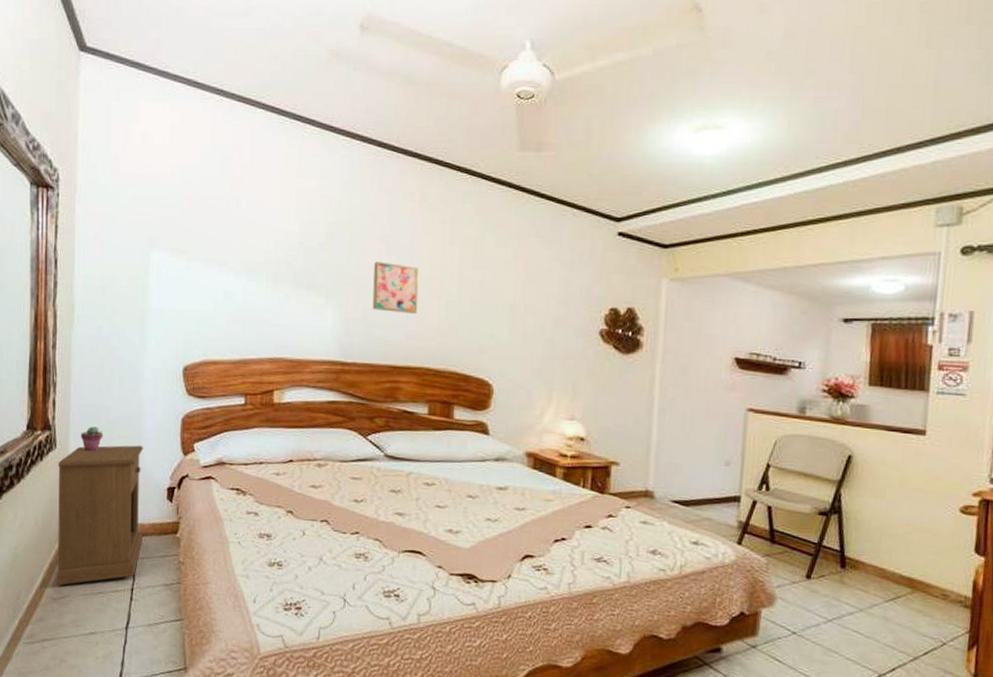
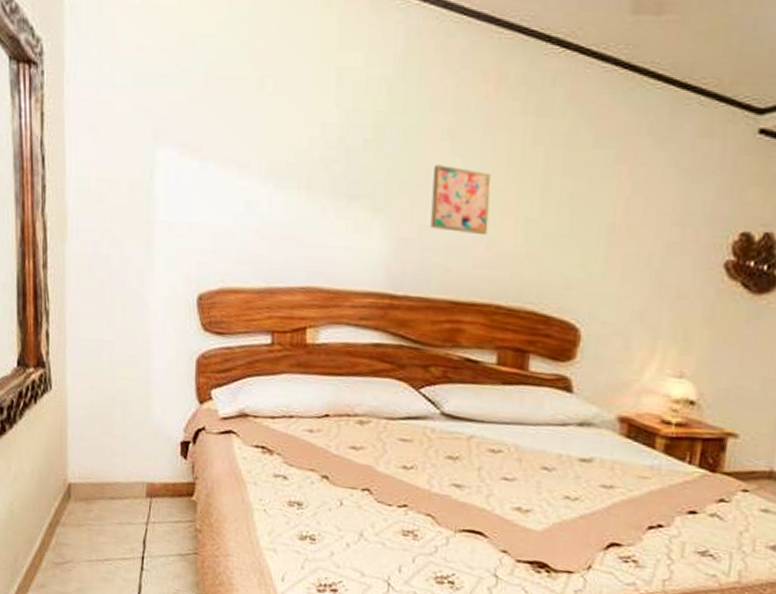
nightstand: present [57,445,144,586] -> none [55,388,153,549]
potted succulent: present [80,426,103,452] -> none [79,365,105,395]

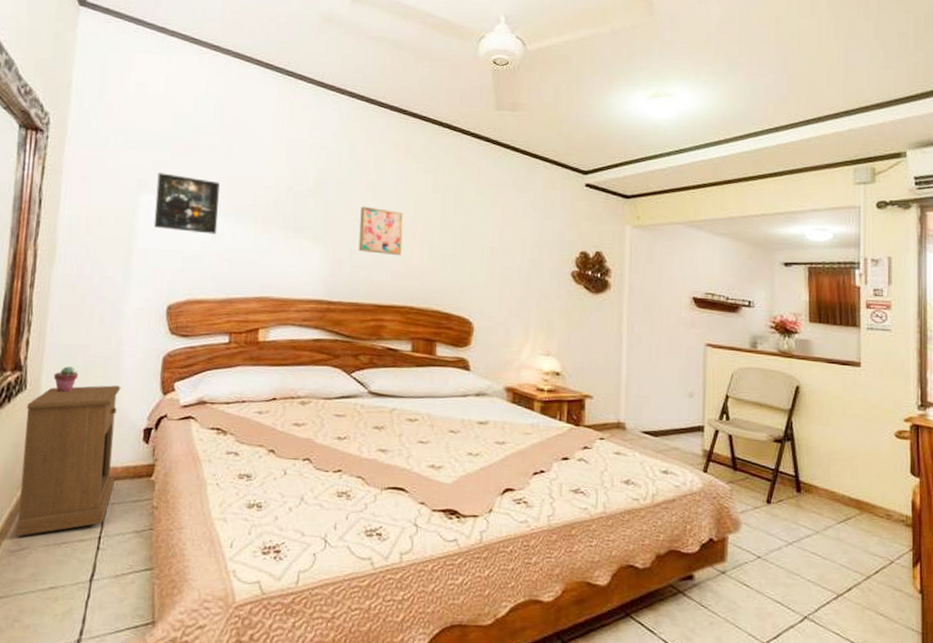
nightstand: none [55,388,153,549] -> present [16,385,121,537]
potted succulent: none [79,365,105,395] -> present [53,366,79,393]
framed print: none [175,119,252,203] -> present [153,173,220,234]

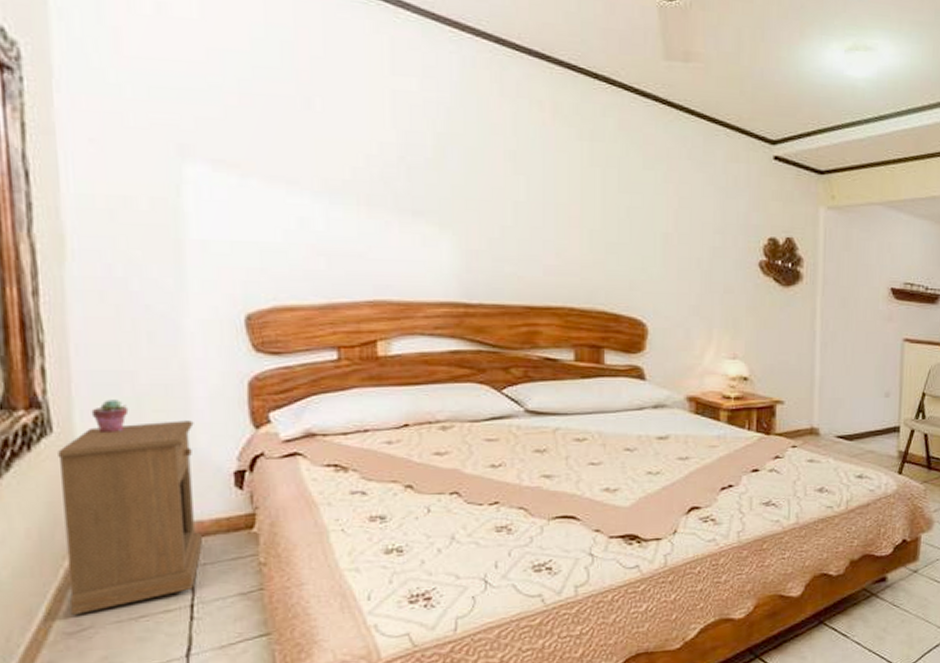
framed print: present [153,173,220,234] -> none [206,134,305,220]
wall art: present [358,206,404,256] -> none [499,182,555,246]

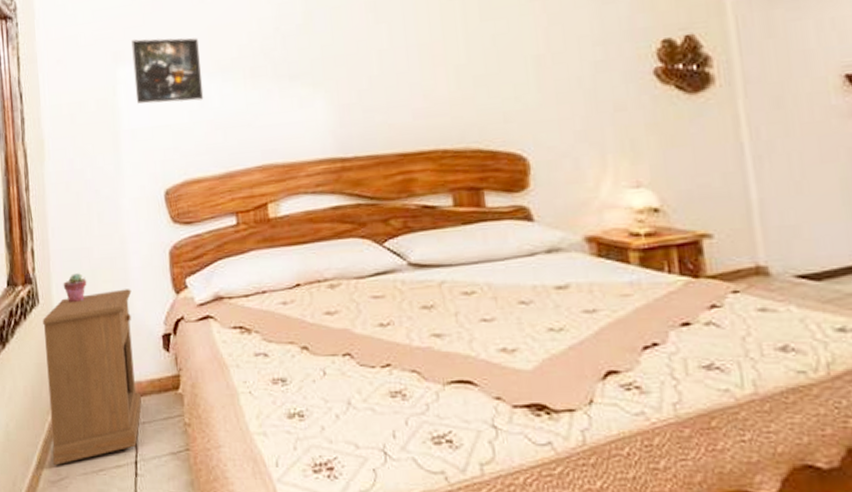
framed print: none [206,134,305,220] -> present [131,37,204,104]

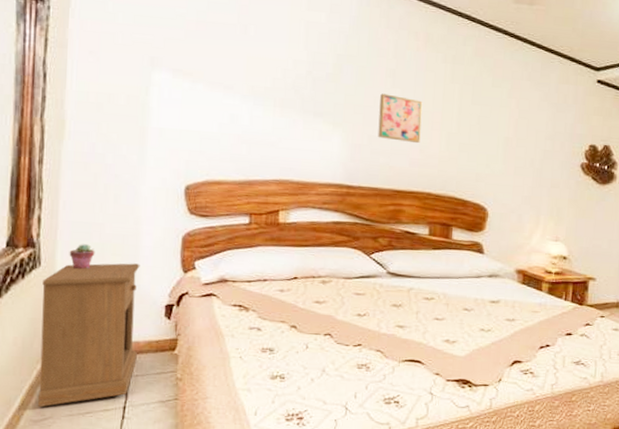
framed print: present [131,37,204,104] -> none [168,51,236,116]
wall art: none [363,32,422,91] -> present [378,93,423,144]

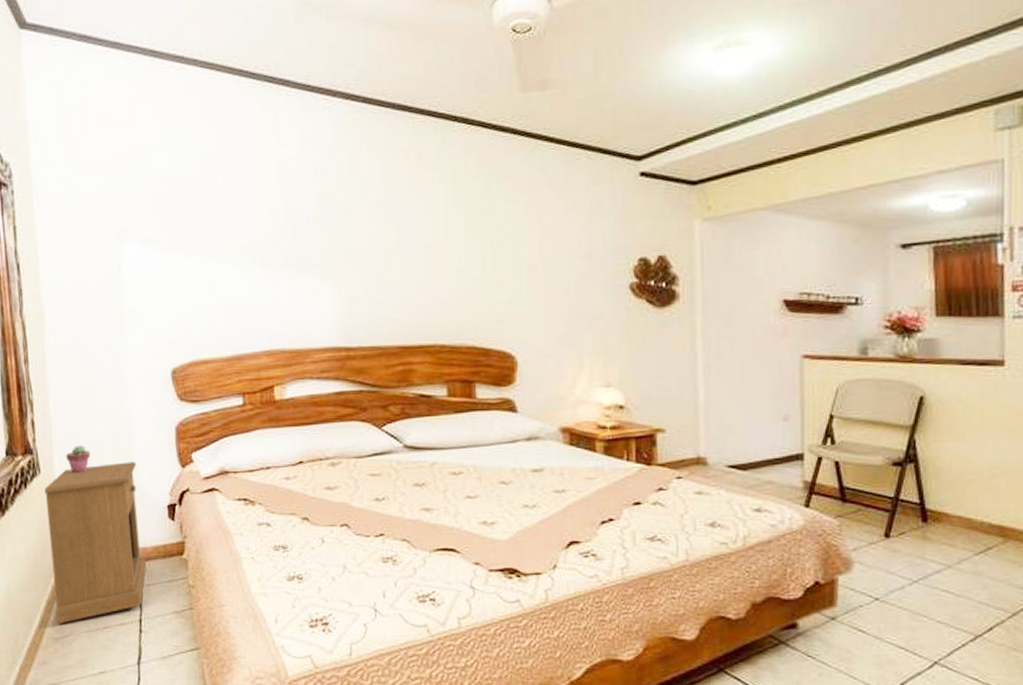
wall art: present [378,93,423,144] -> none [371,231,425,287]

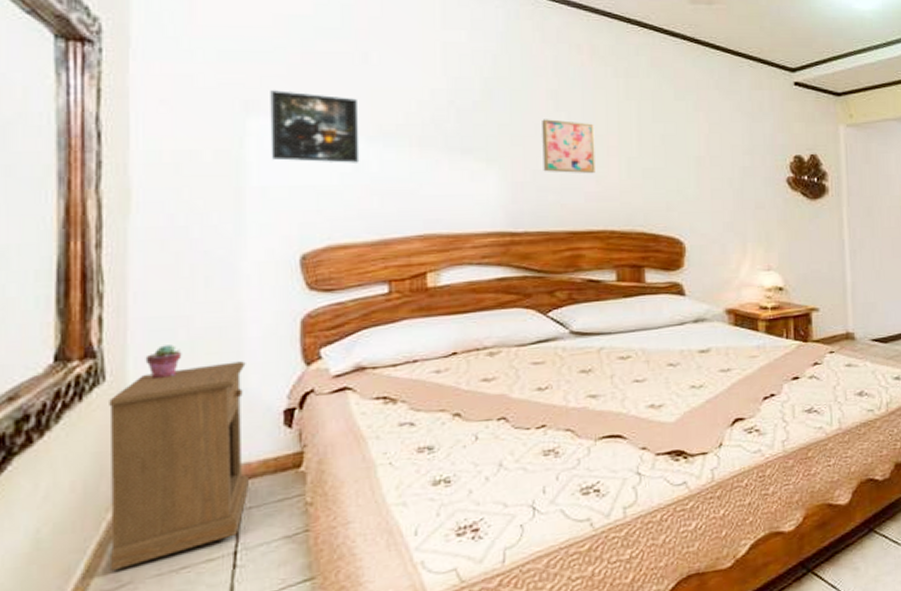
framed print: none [138,218,213,285] -> present [270,90,360,163]
wall art: none [371,231,425,287] -> present [542,119,595,174]

